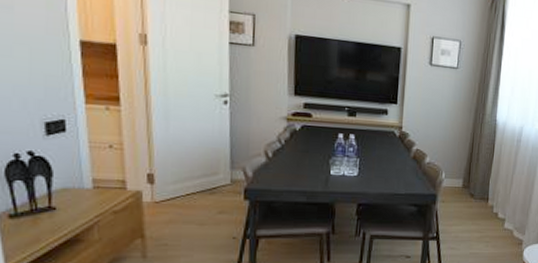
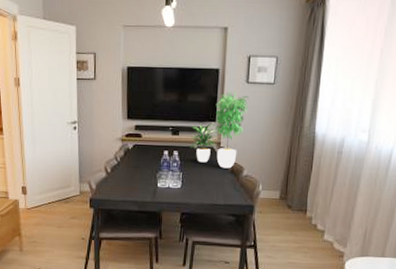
potted plant: none [368,72,432,155] -> present [189,91,249,169]

